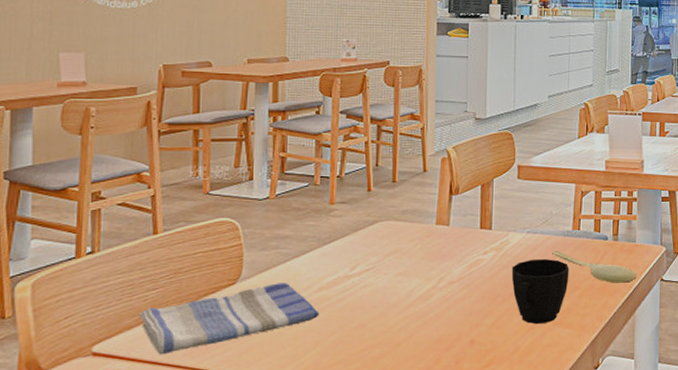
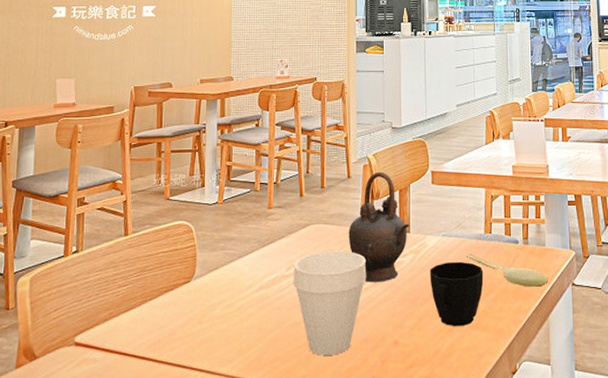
dish towel: present [138,283,320,355] -> none [111,281,261,347]
cup: none [358,249,442,357] -> present [293,251,367,355]
teapot: none [422,165,491,282] -> present [348,171,409,283]

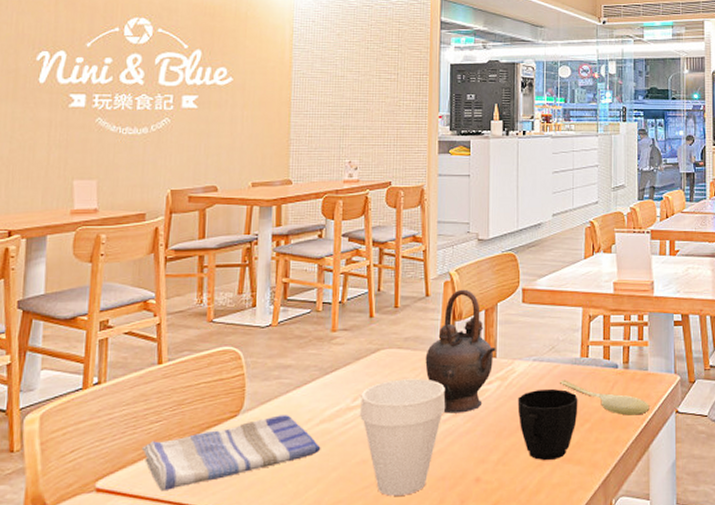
dish towel: none [111,281,261,347] -> present [141,415,321,492]

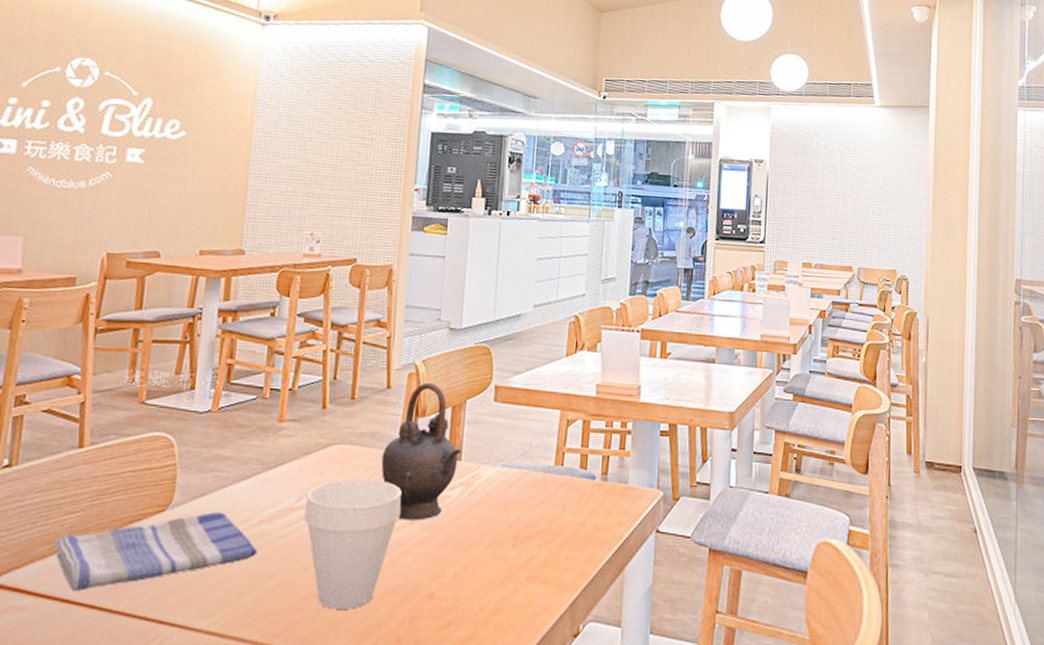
cup: present [517,388,578,460] -> none [481,498,549,577]
spoon: present [559,380,650,416] -> none [529,489,628,533]

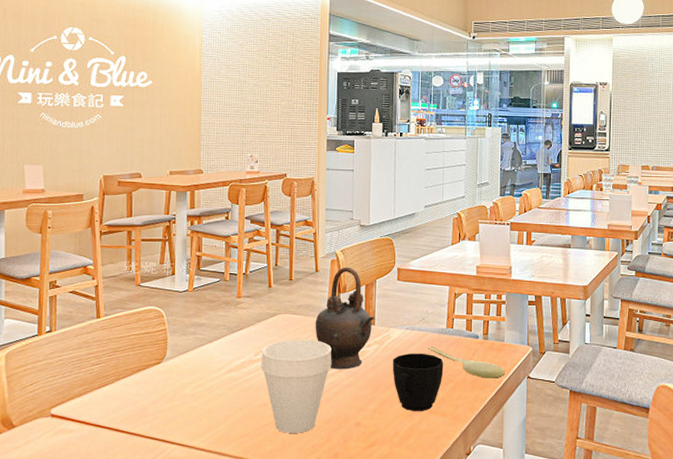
dish towel: present [52,512,258,592] -> none [85,364,229,420]
cup: none [481,498,549,577] -> present [392,353,444,411]
spoon: none [529,489,628,533] -> present [427,346,505,378]

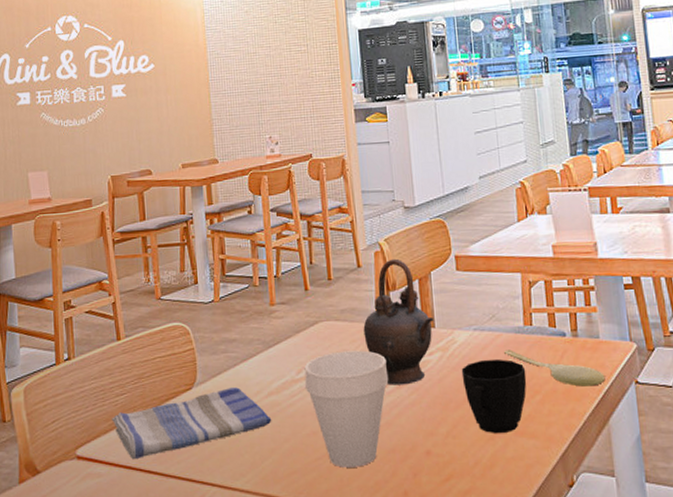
dish towel: none [85,364,229,420] -> present [111,387,272,460]

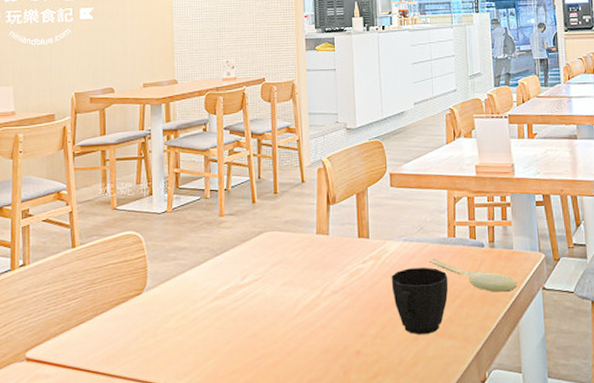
dish towel: present [111,387,272,460] -> none [62,292,216,361]
cup: present [304,350,389,468] -> none [248,258,326,367]
teapot: present [363,258,434,386] -> none [304,175,368,291]

